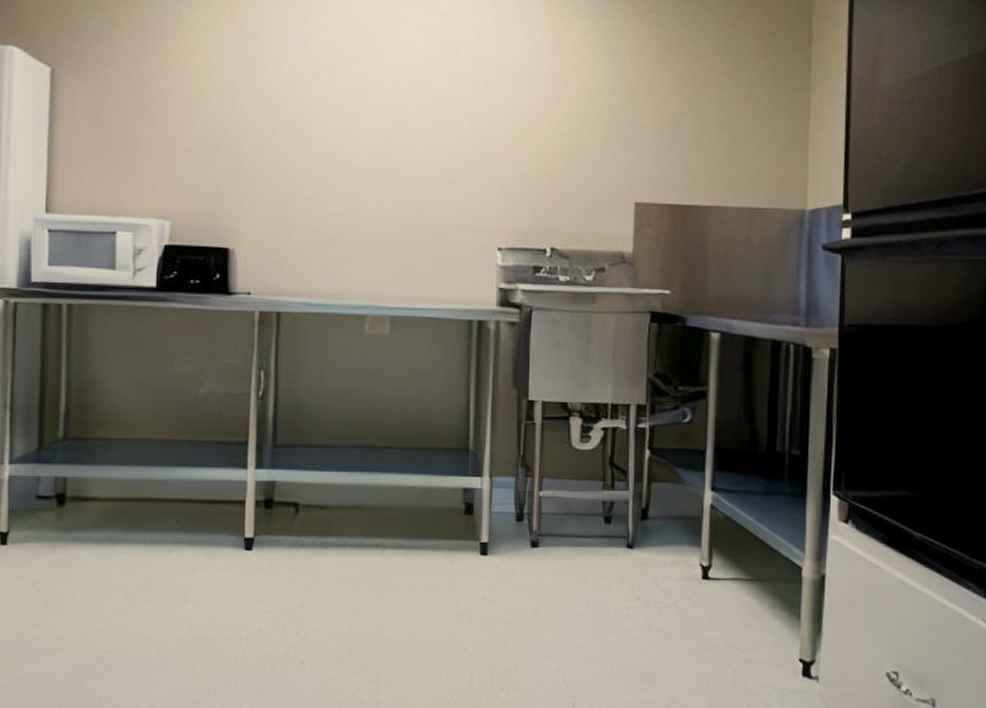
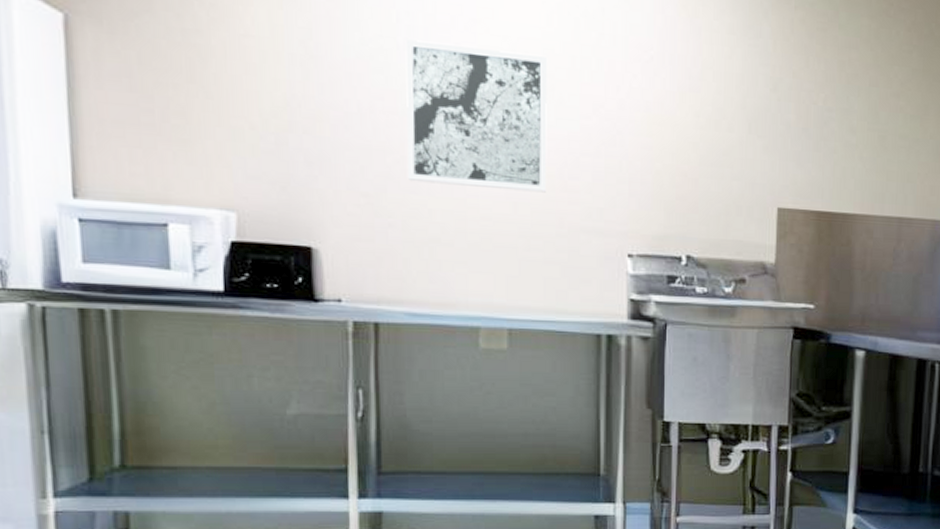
wall art: none [310,72,431,196] -> present [405,39,547,193]

